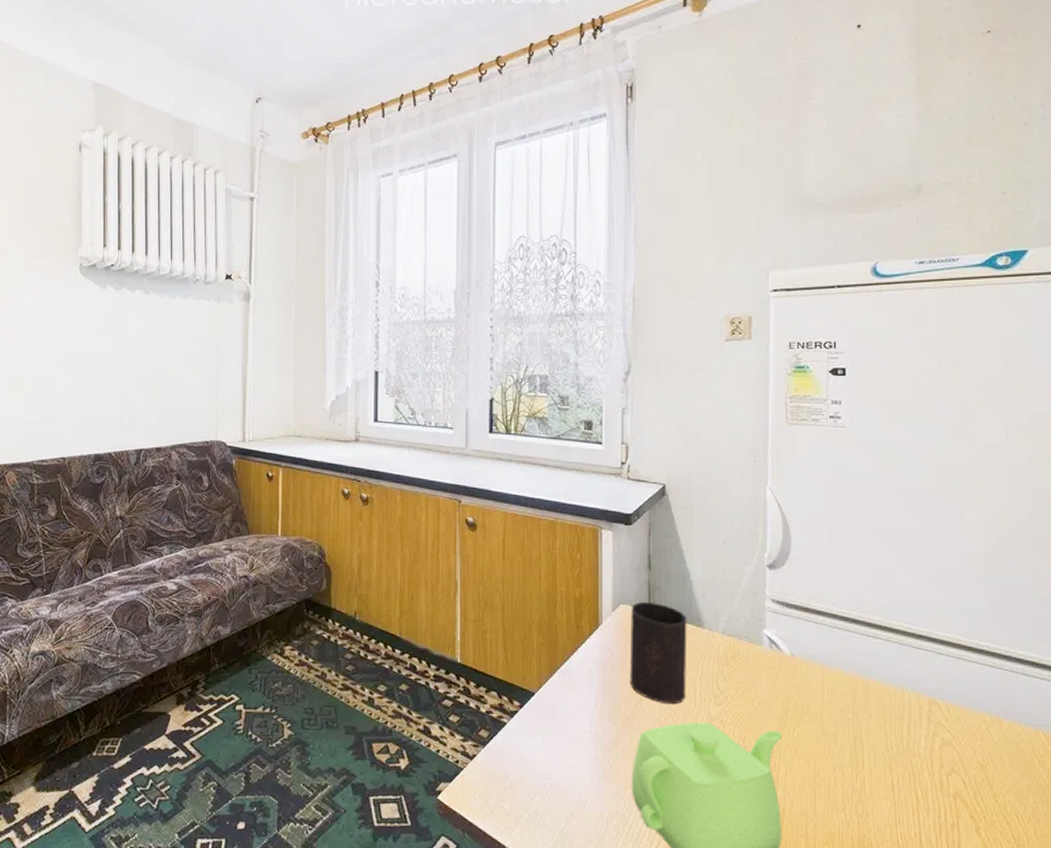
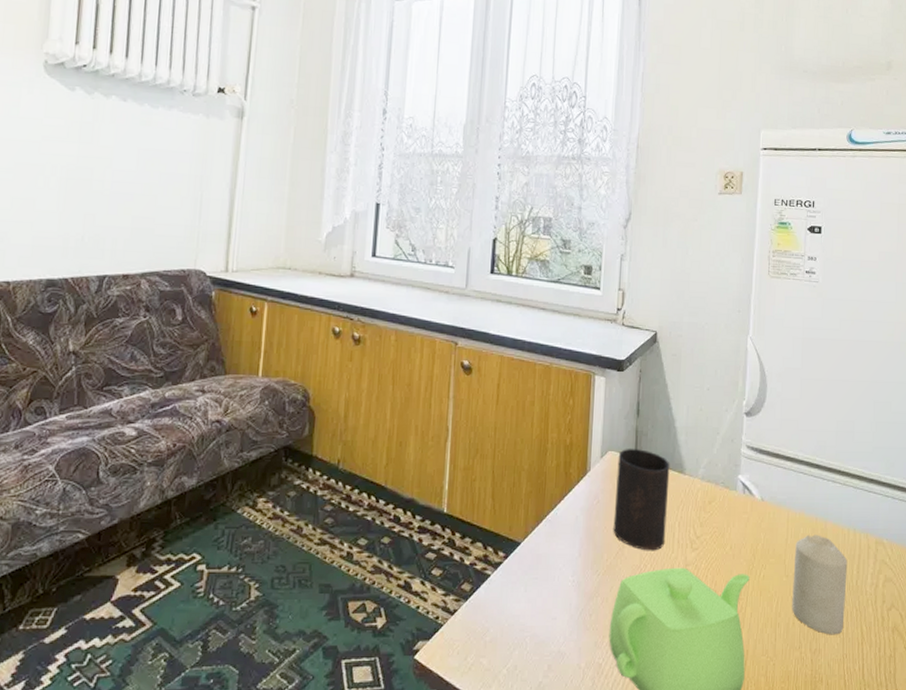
candle: none [832,692,896,799] -> present [792,534,848,635]

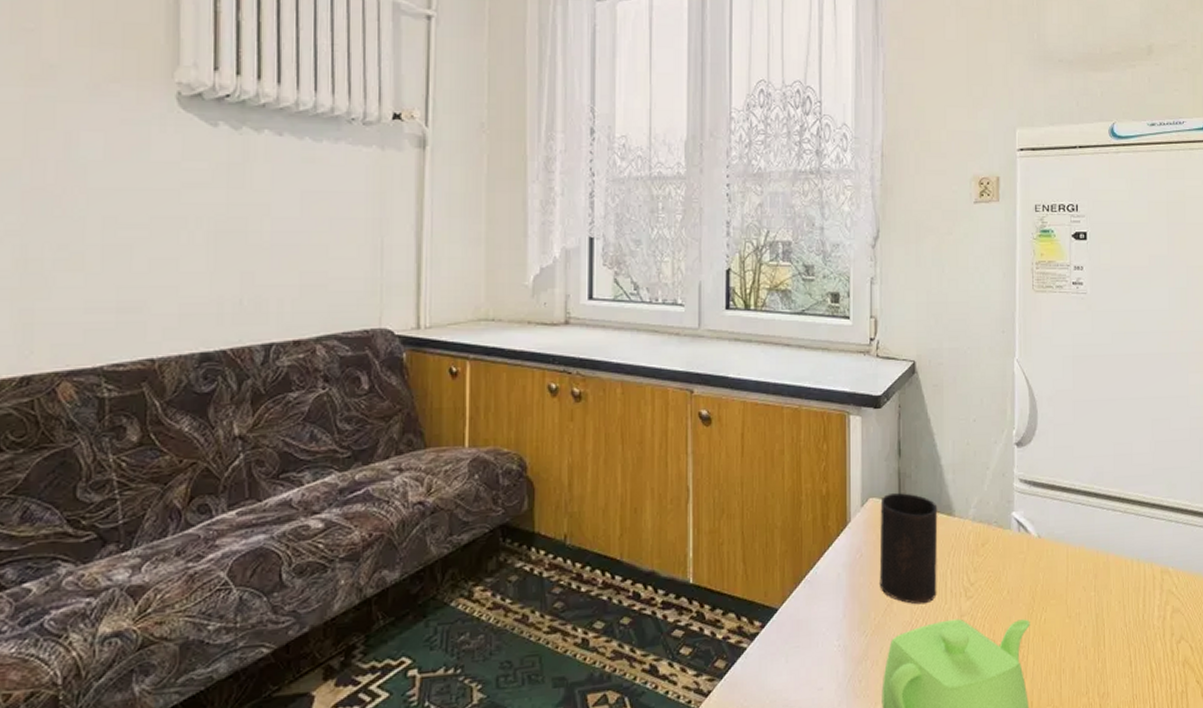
candle: present [792,534,848,635] -> none [1076,569,1133,676]

